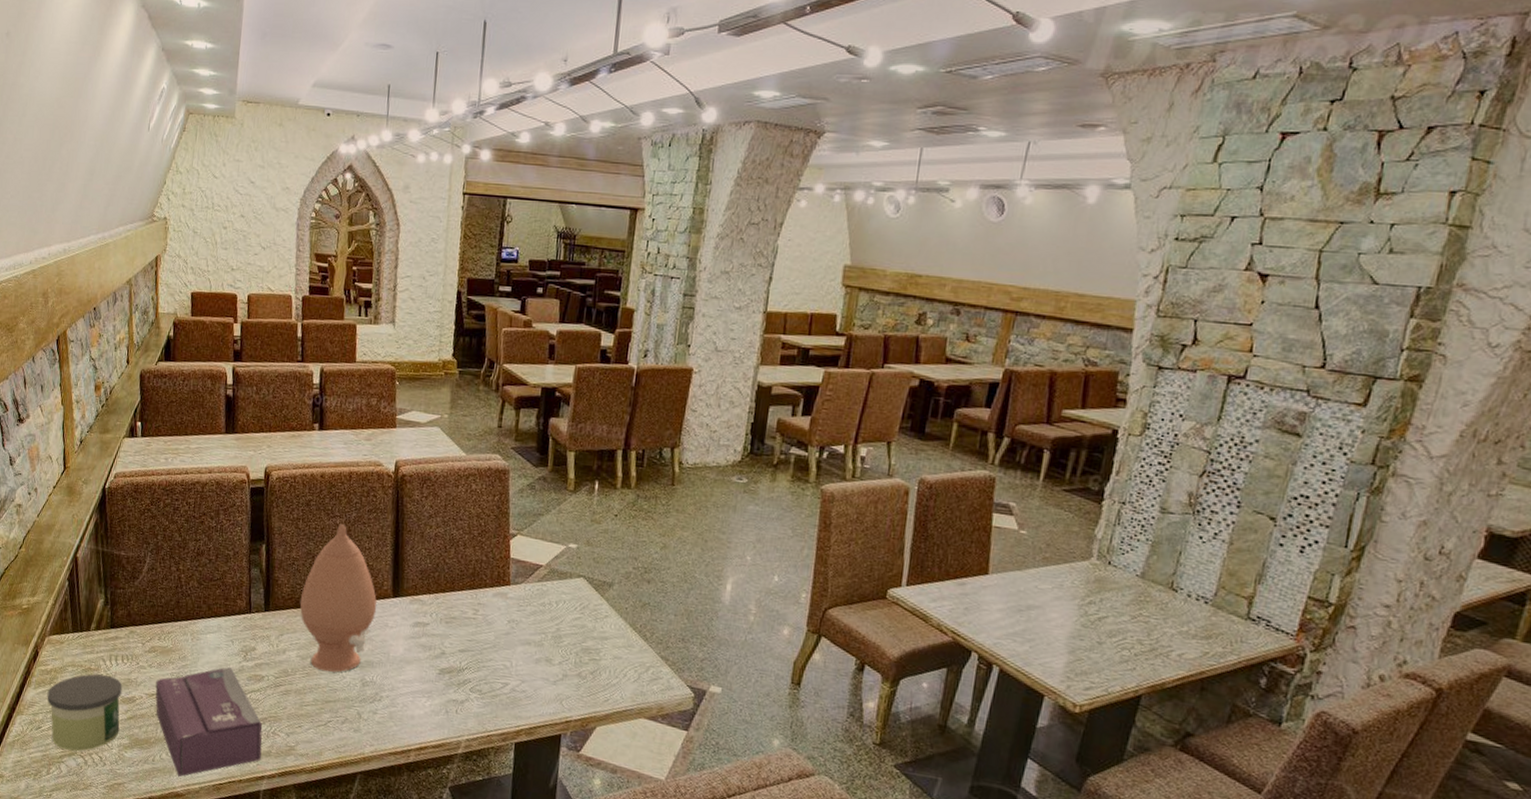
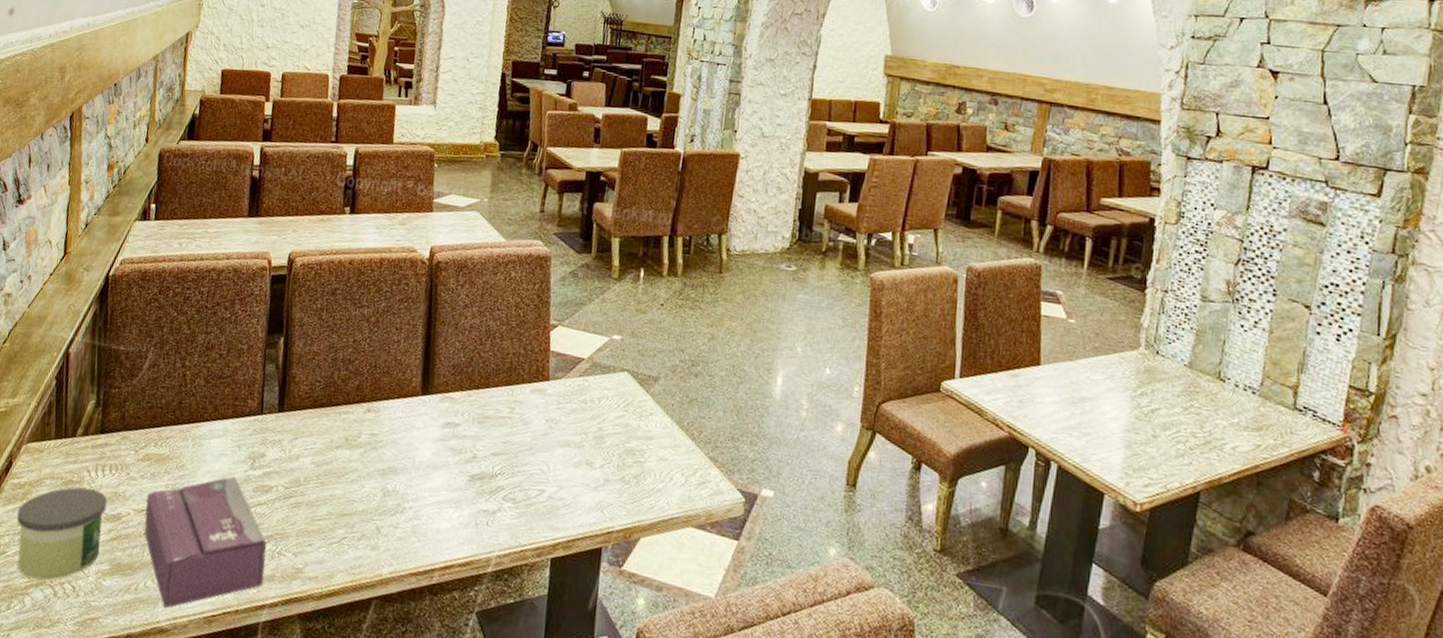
vase: present [300,524,377,673] -> none [318,314,404,481]

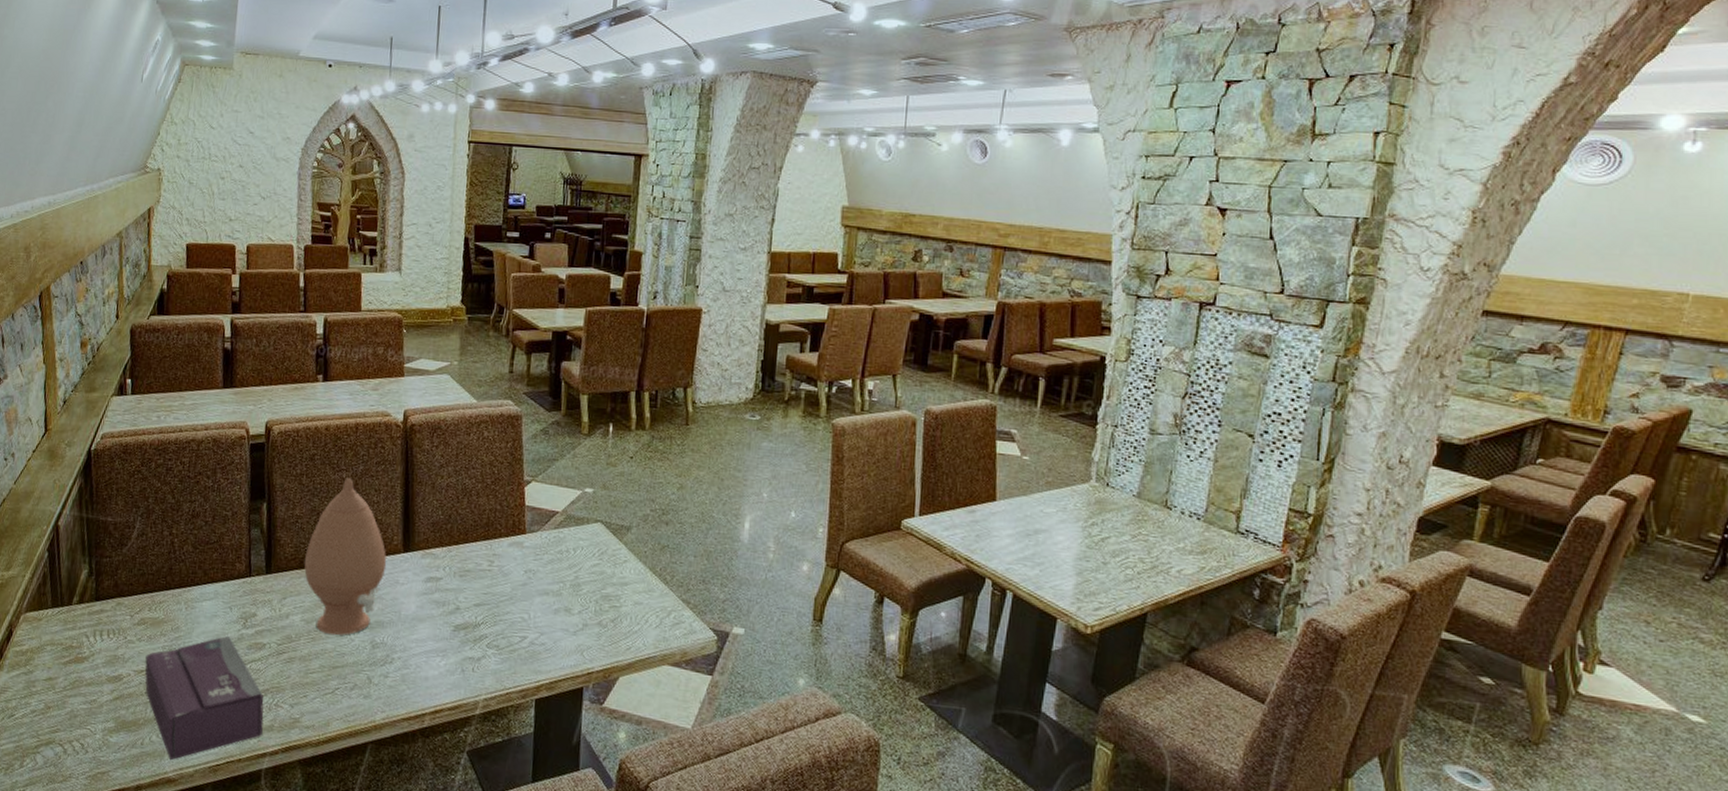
candle: present [16,487,108,581] -> none [21,652,108,740]
vase: none [318,314,404,481] -> present [304,478,387,636]

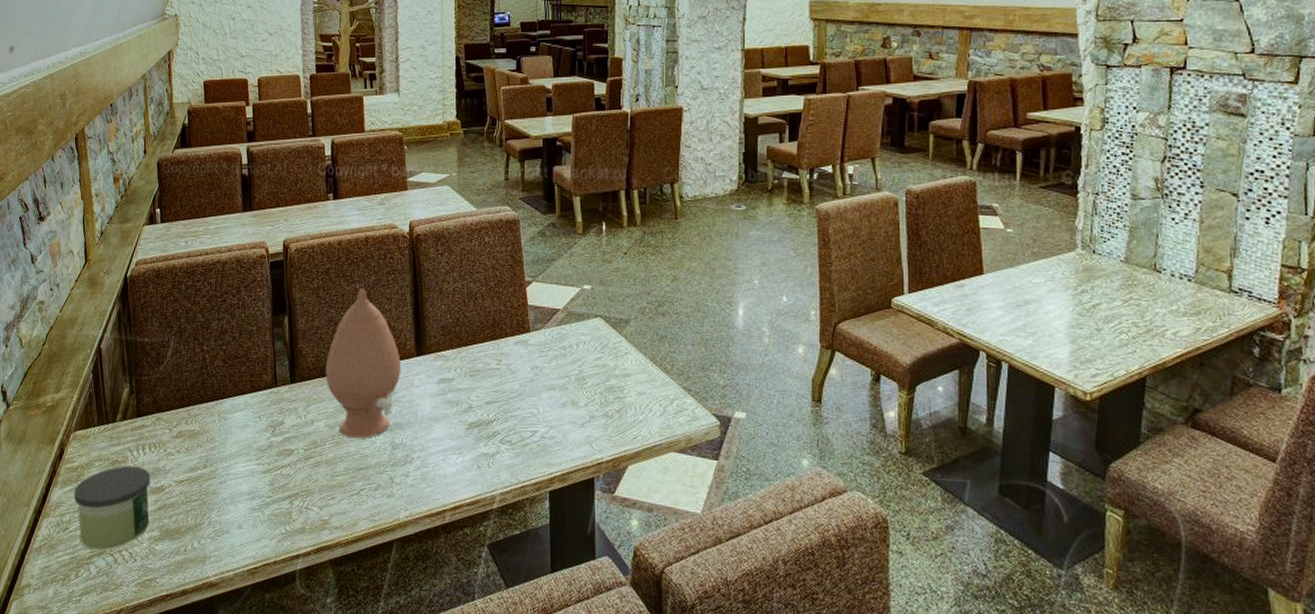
candle: none [21,652,108,740] -> present [73,465,151,550]
tissue box: present [144,635,264,761] -> none [184,443,296,566]

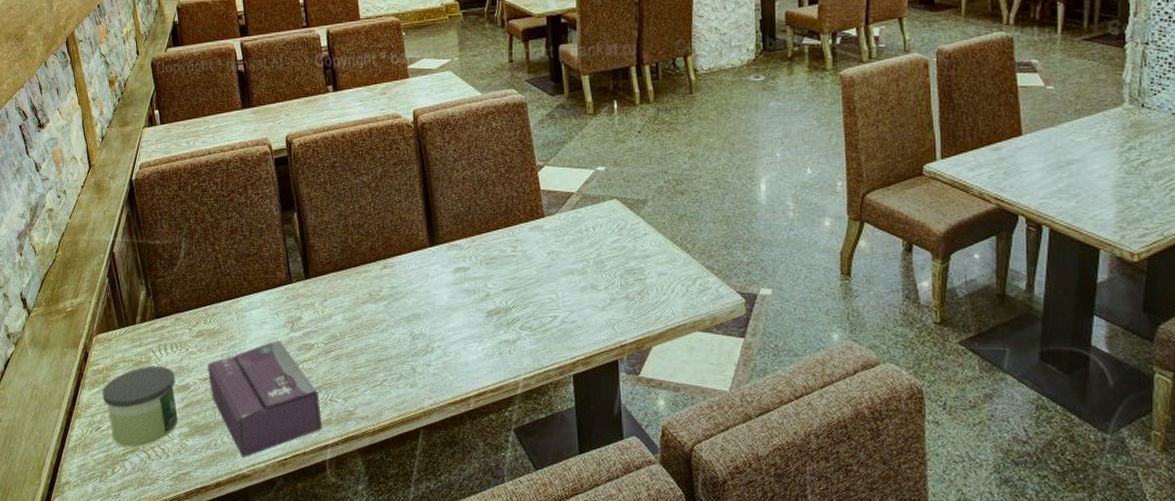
tissue box: none [184,443,296,566] -> present [208,339,322,459]
vase: present [325,289,402,439] -> none [338,181,416,331]

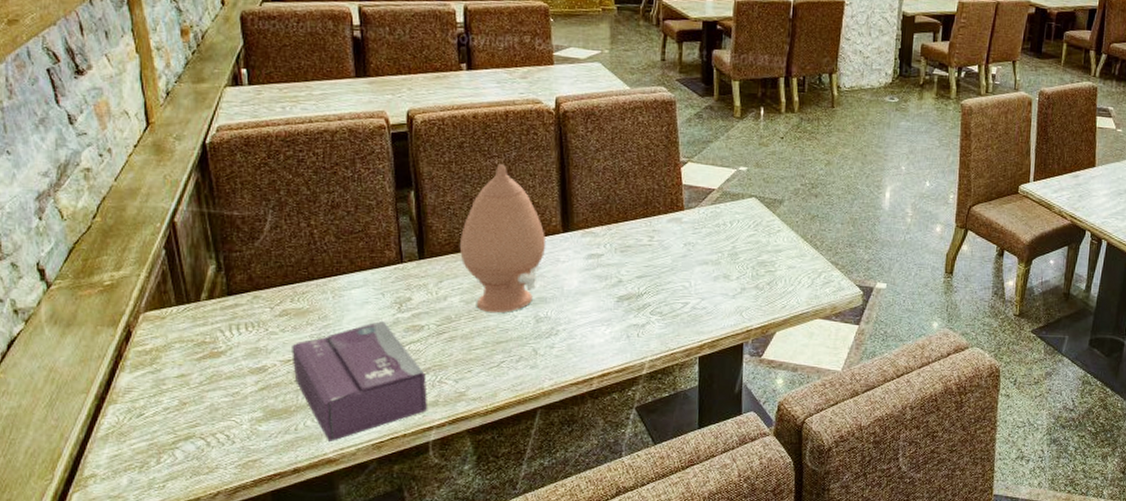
candle: present [102,365,178,447] -> none [148,346,250,434]
vase: none [338,181,416,331] -> present [459,164,547,313]

